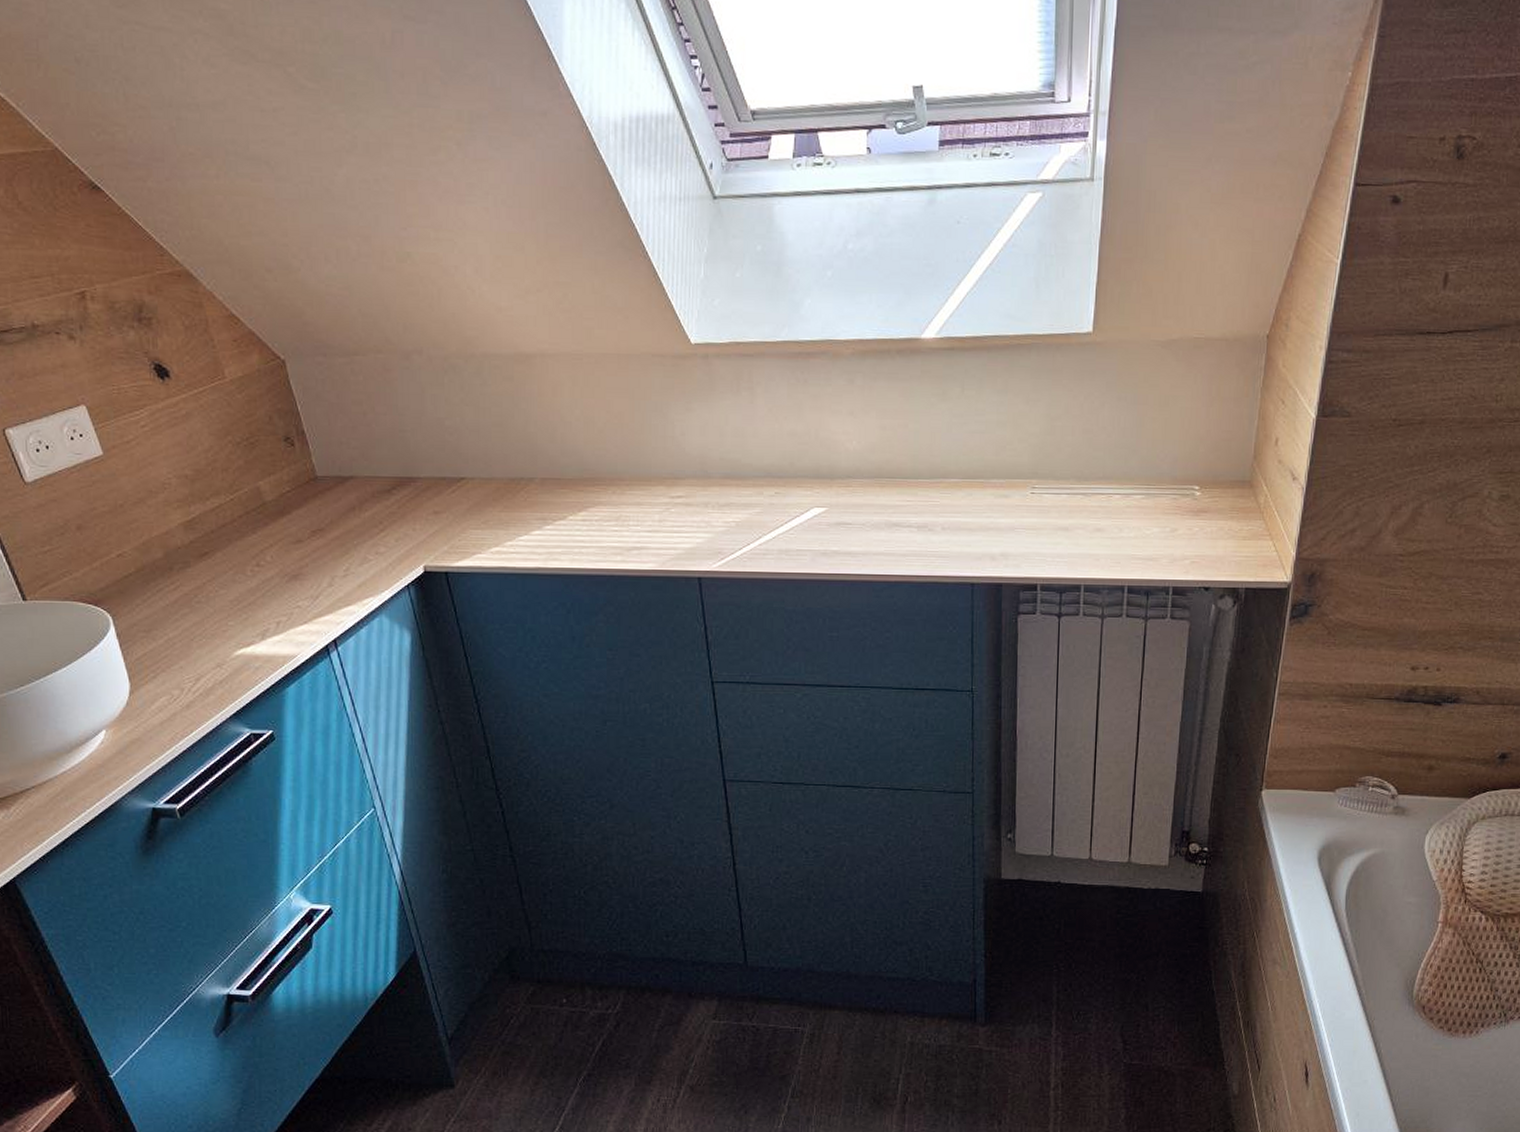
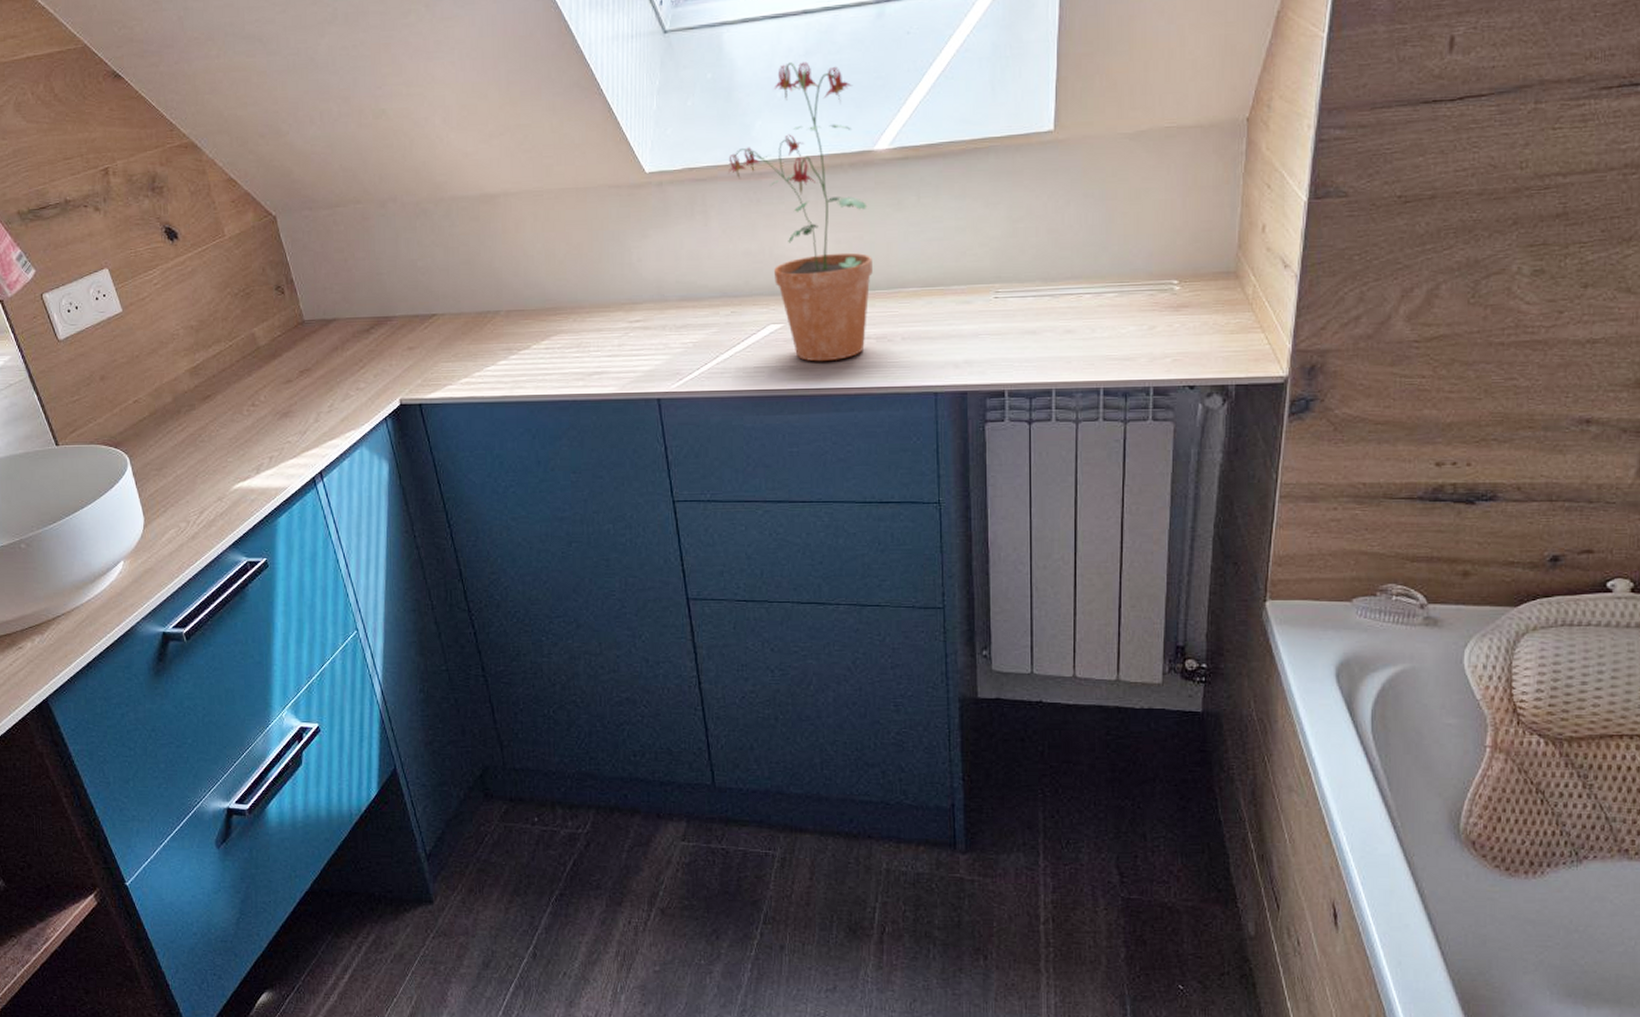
potted plant: none [776,241,916,548] -> present [728,61,873,362]

